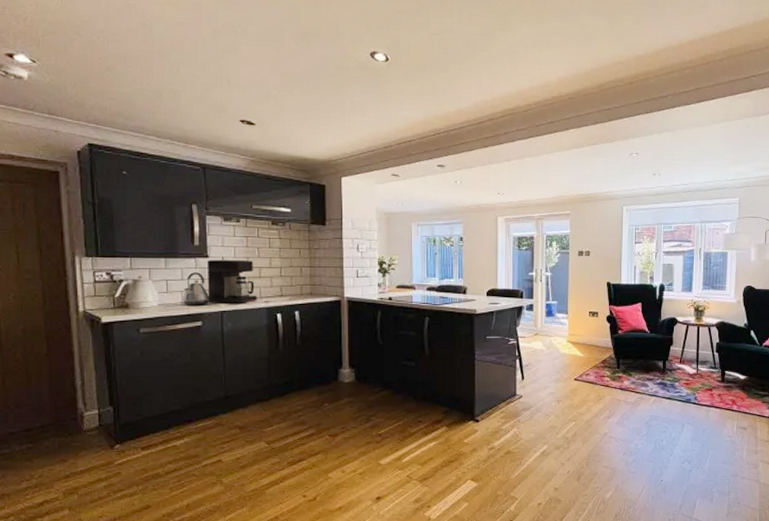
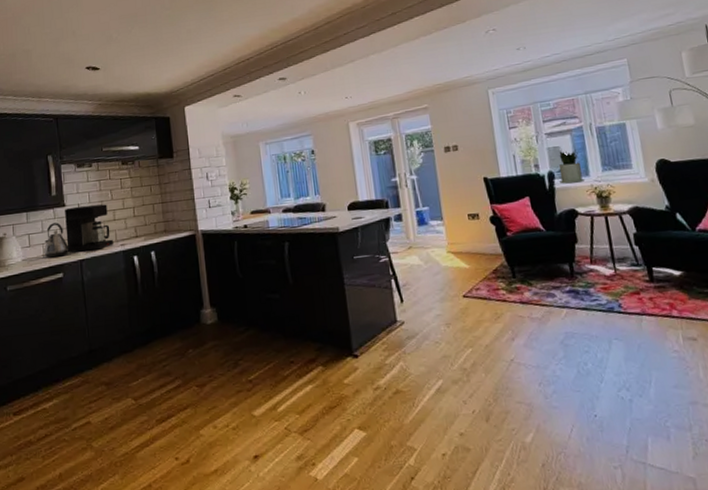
planter: none [668,268,688,297] -> present [558,149,585,184]

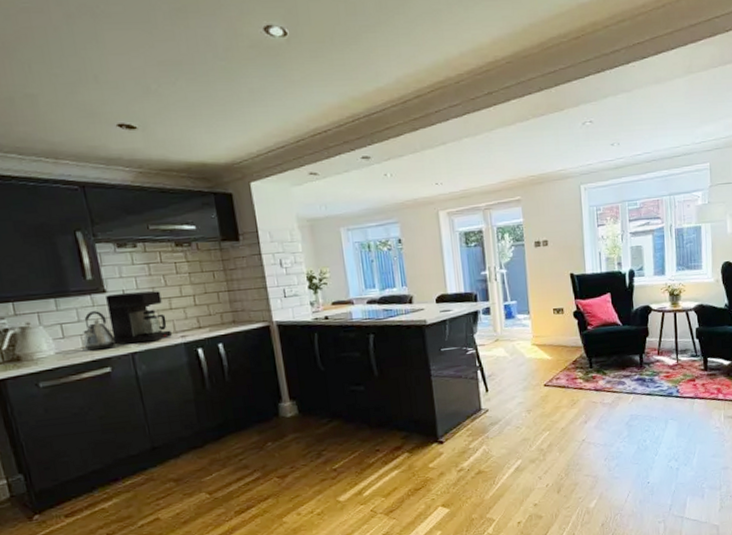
planter: present [558,149,585,184] -> none [639,249,661,282]

